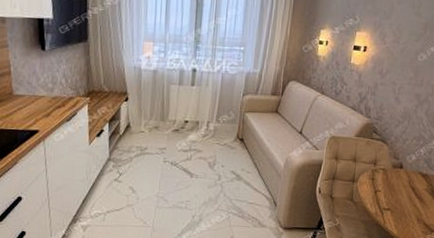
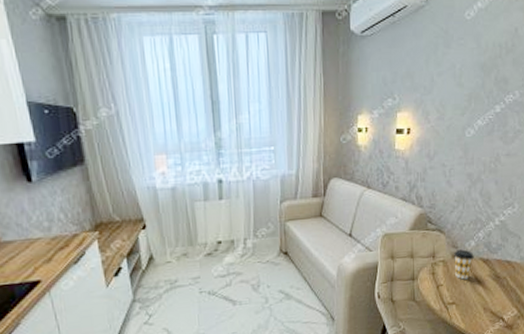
coffee cup: none [393,161,414,190] -> present [454,249,474,280]

